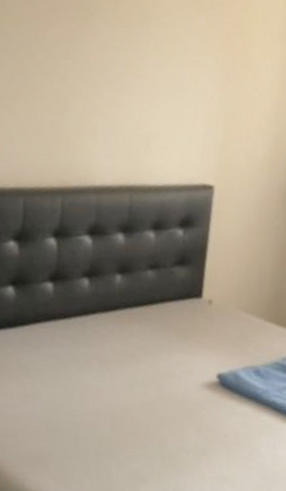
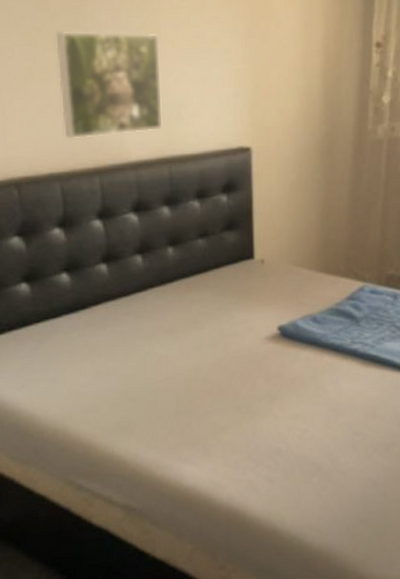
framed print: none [36,59,141,160] -> present [54,30,164,139]

